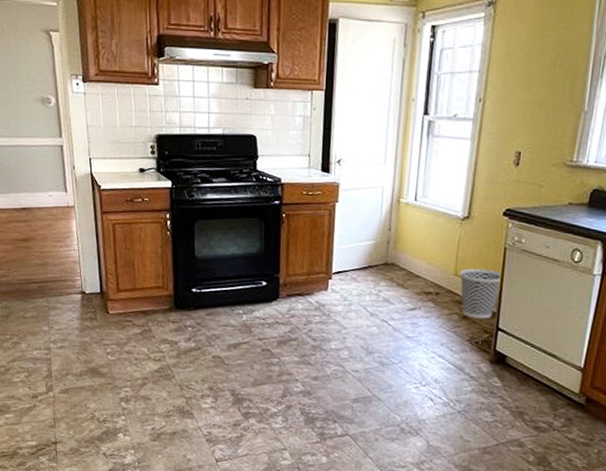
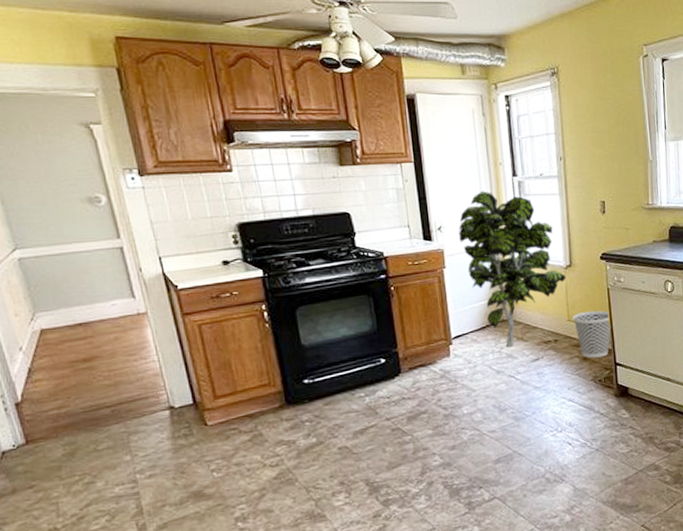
indoor plant: none [357,127,462,292] -> present [458,190,567,347]

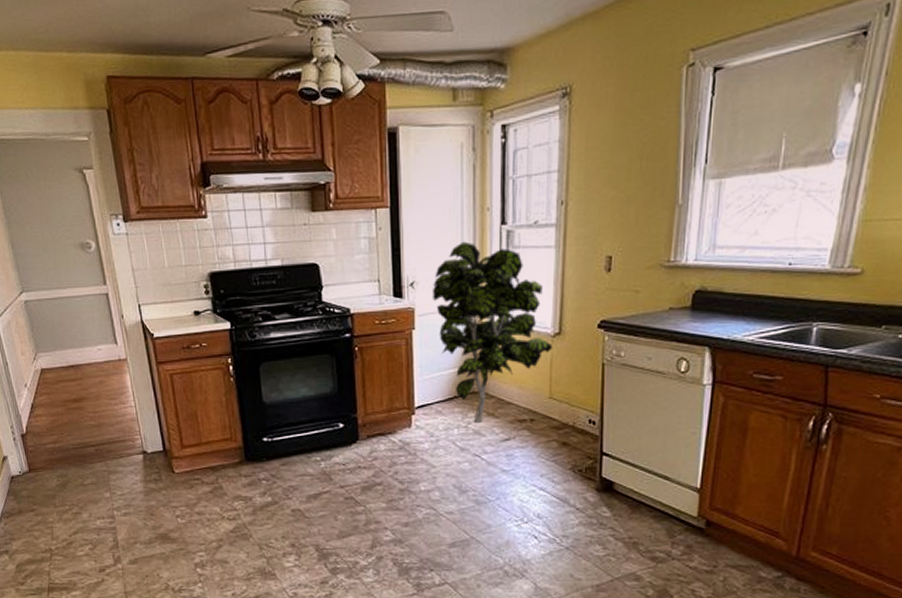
wastebasket: present [572,310,612,358] -> none [555,389,602,444]

